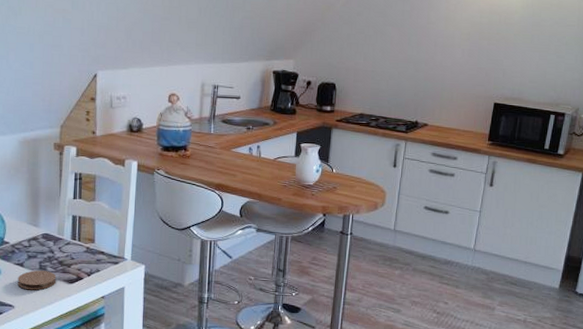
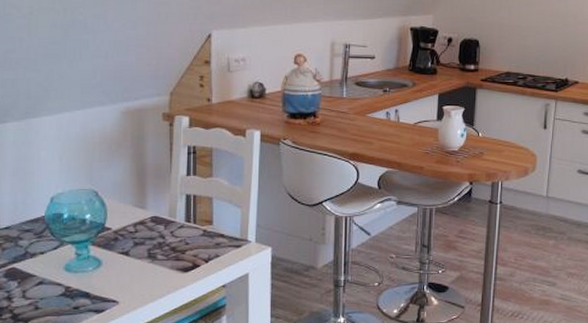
coaster: present [17,270,57,290] -> none [122,258,169,282]

